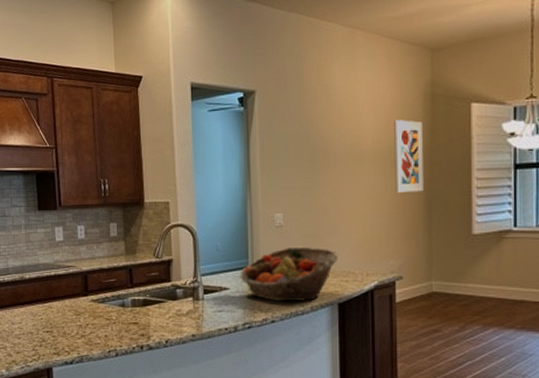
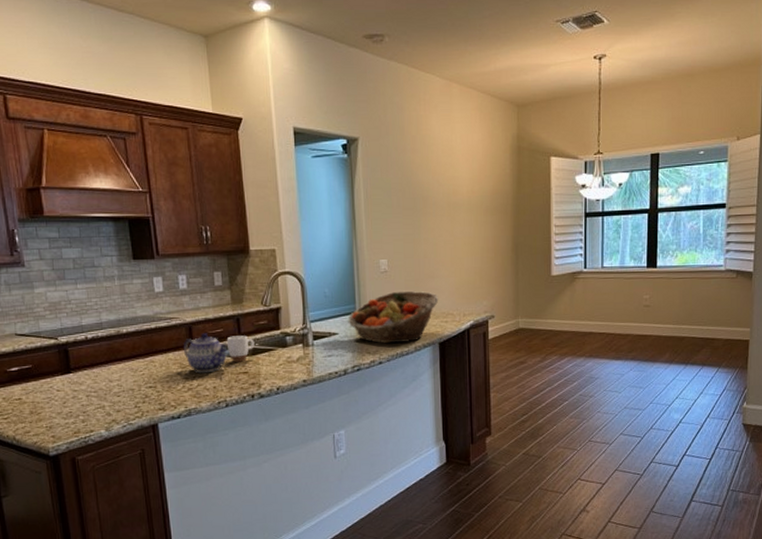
teapot: none [78,282,121,322] -> present [183,333,229,374]
mug: none [120,286,145,312] -> present [227,335,255,362]
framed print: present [394,120,423,194] -> none [486,171,511,240]

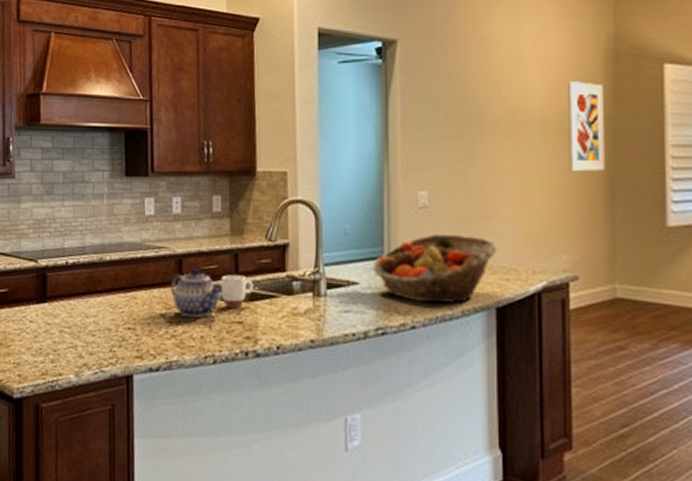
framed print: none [486,171,511,240] -> present [568,81,605,172]

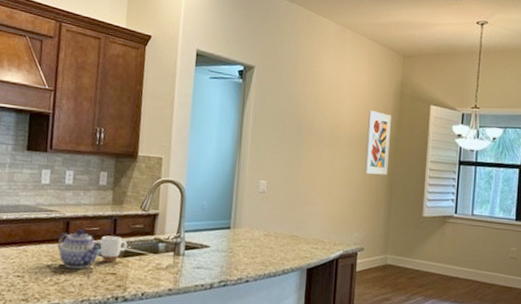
fruit basket: present [372,233,498,304] -> none [221,213,312,265]

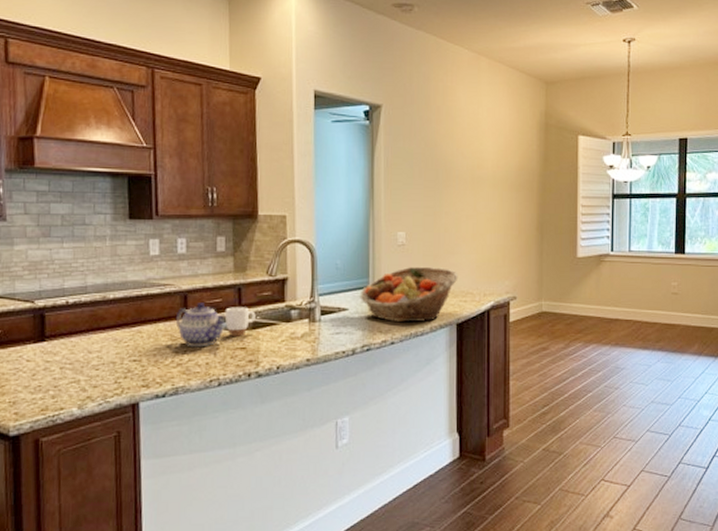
fruit basket: none [221,213,312,265] -> present [359,266,458,323]
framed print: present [364,110,391,175] -> none [512,146,537,217]

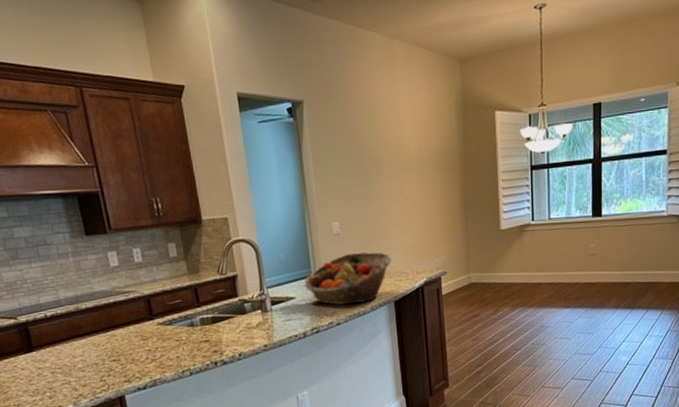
teapot: present [175,303,227,348] -> none [143,304,189,345]
mug: present [225,307,256,336] -> none [186,304,214,332]

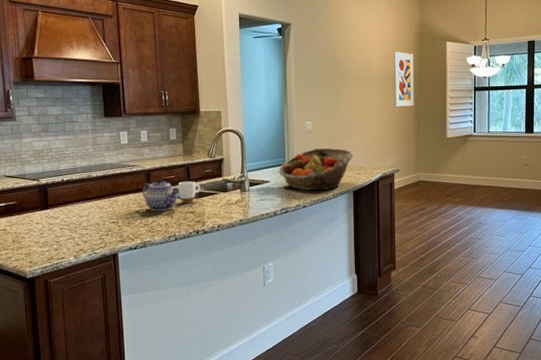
teapot: none [143,304,189,345] -> present [142,178,180,212]
mug: none [186,304,214,332] -> present [179,181,201,203]
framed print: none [432,128,460,197] -> present [394,52,414,107]

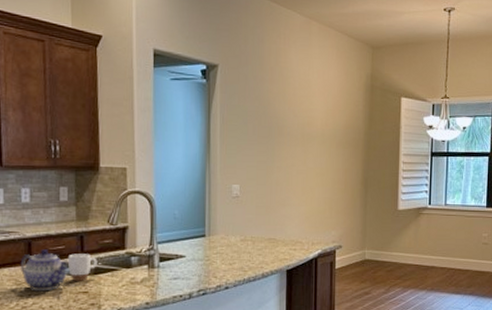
fruit basket: present [278,147,354,191] -> none [196,217,289,269]
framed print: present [394,52,414,107] -> none [339,106,363,172]

